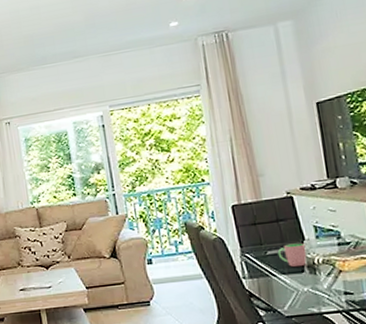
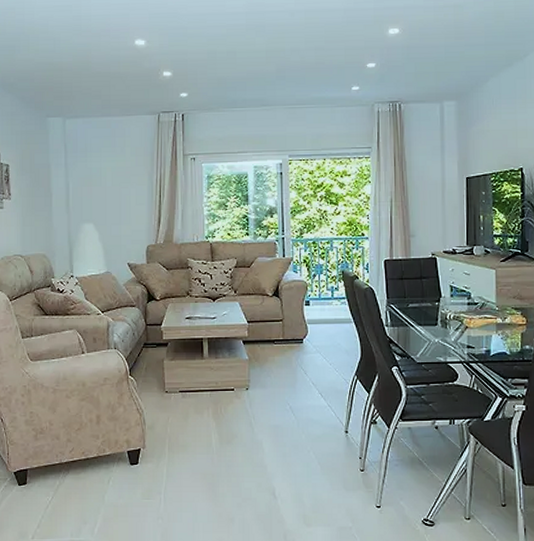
cup: present [277,243,307,267] -> none [417,299,442,321]

